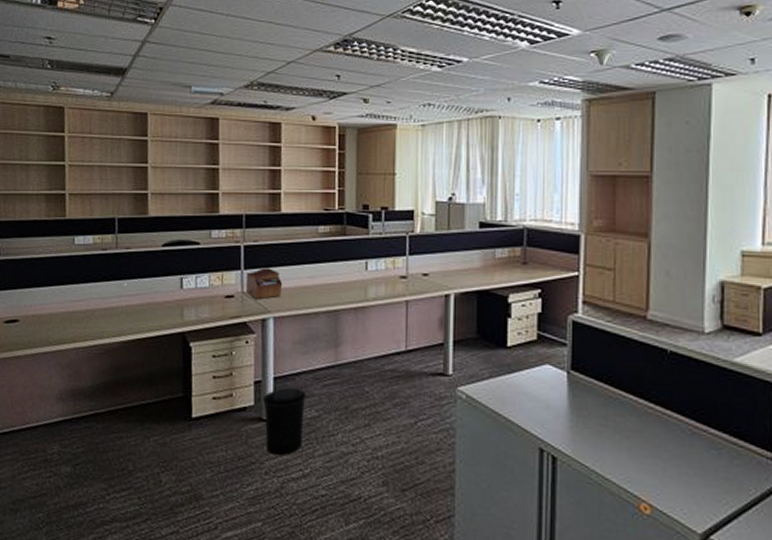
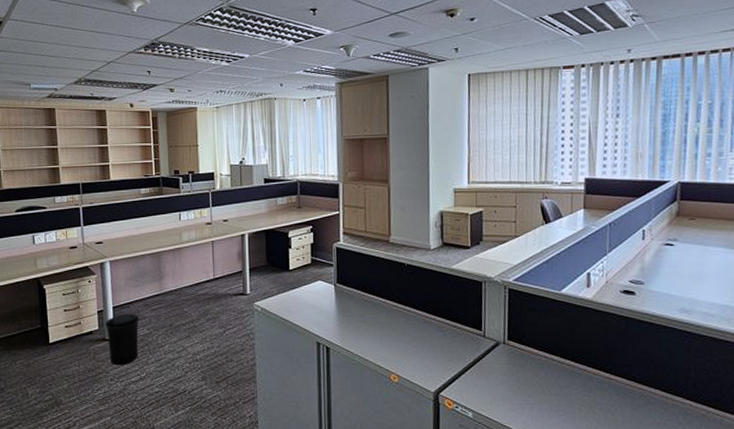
sewing box: present [245,268,283,300] -> none [85,223,115,249]

